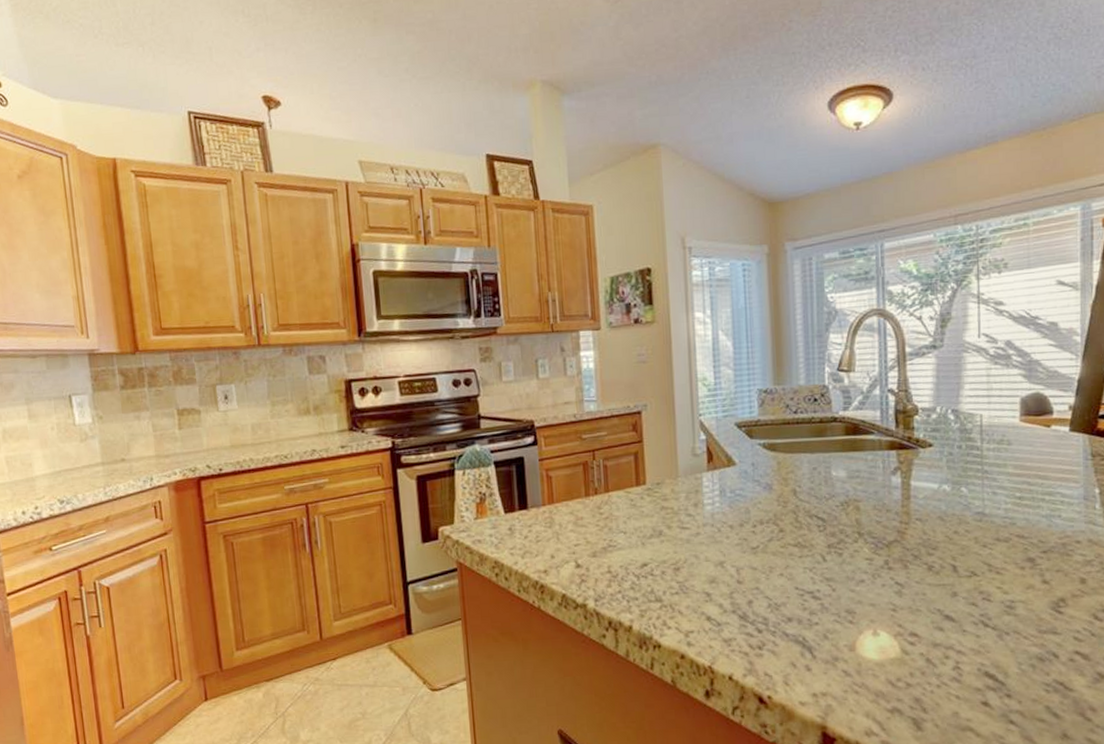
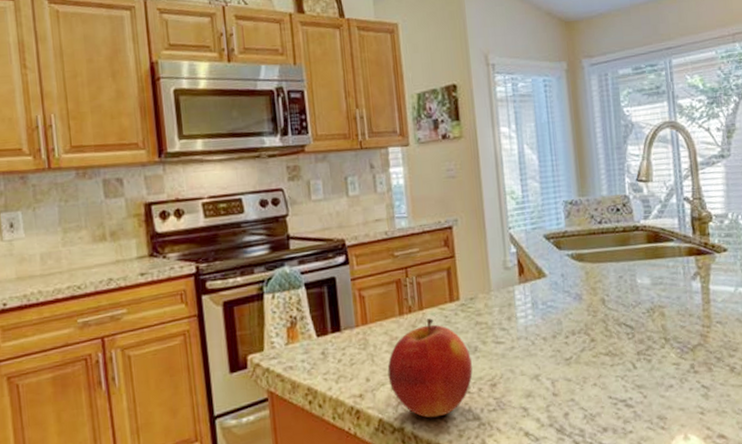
apple: none [572,501,656,597] -> present [387,318,473,418]

